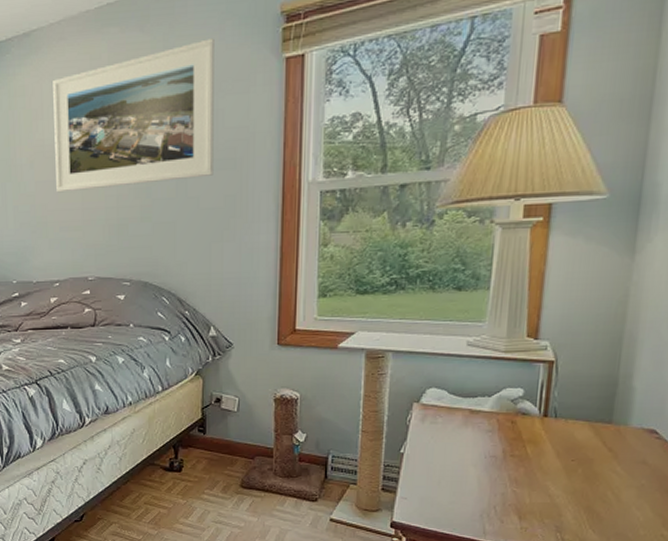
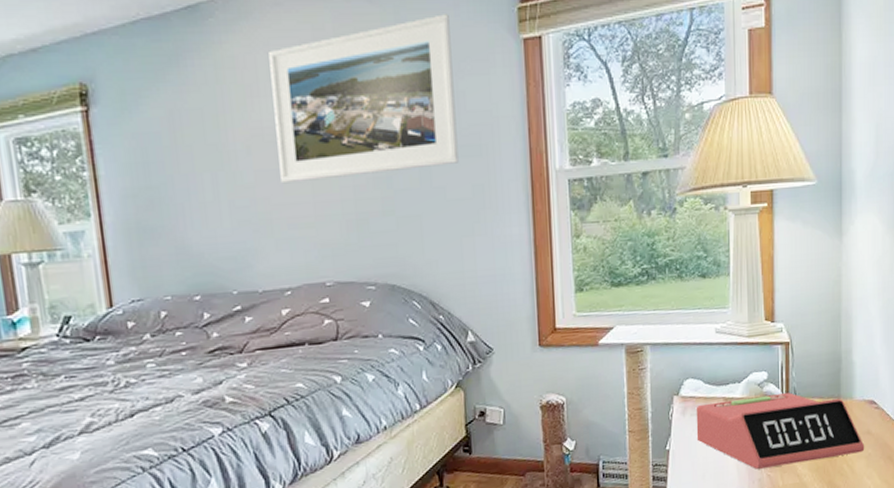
alarm clock: none [435,412,637,483] -> present [696,393,865,469]

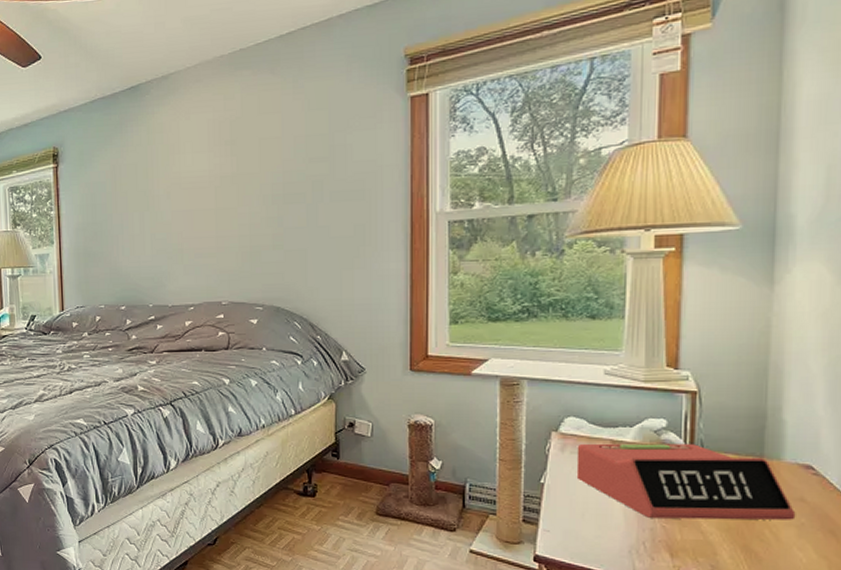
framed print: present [269,14,459,184] -> none [189,79,343,222]

